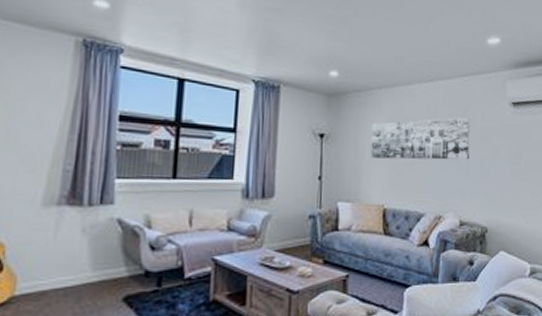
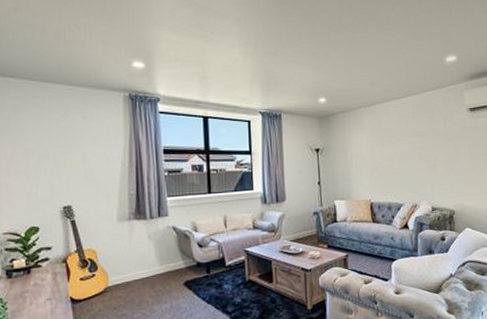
wall art: present [371,117,470,160] -> none [356,124,436,164]

